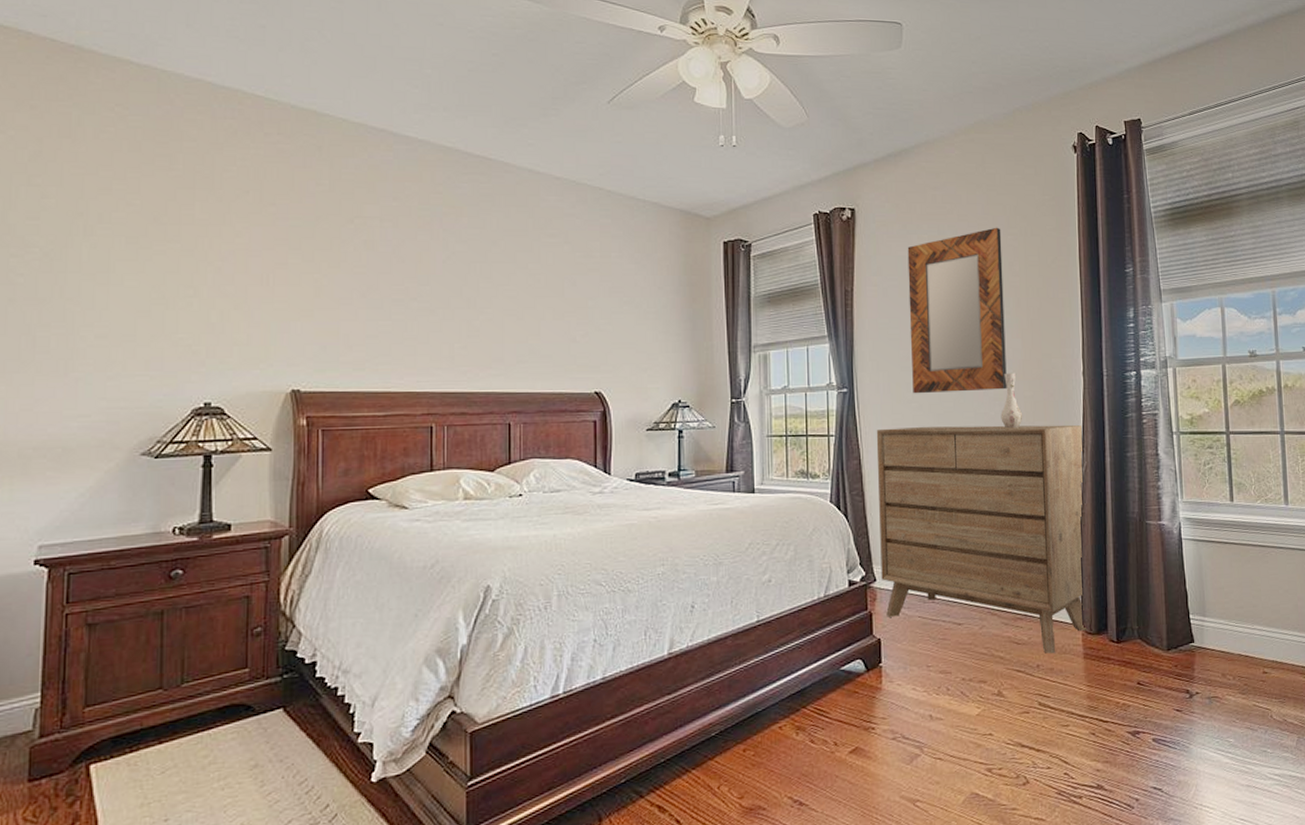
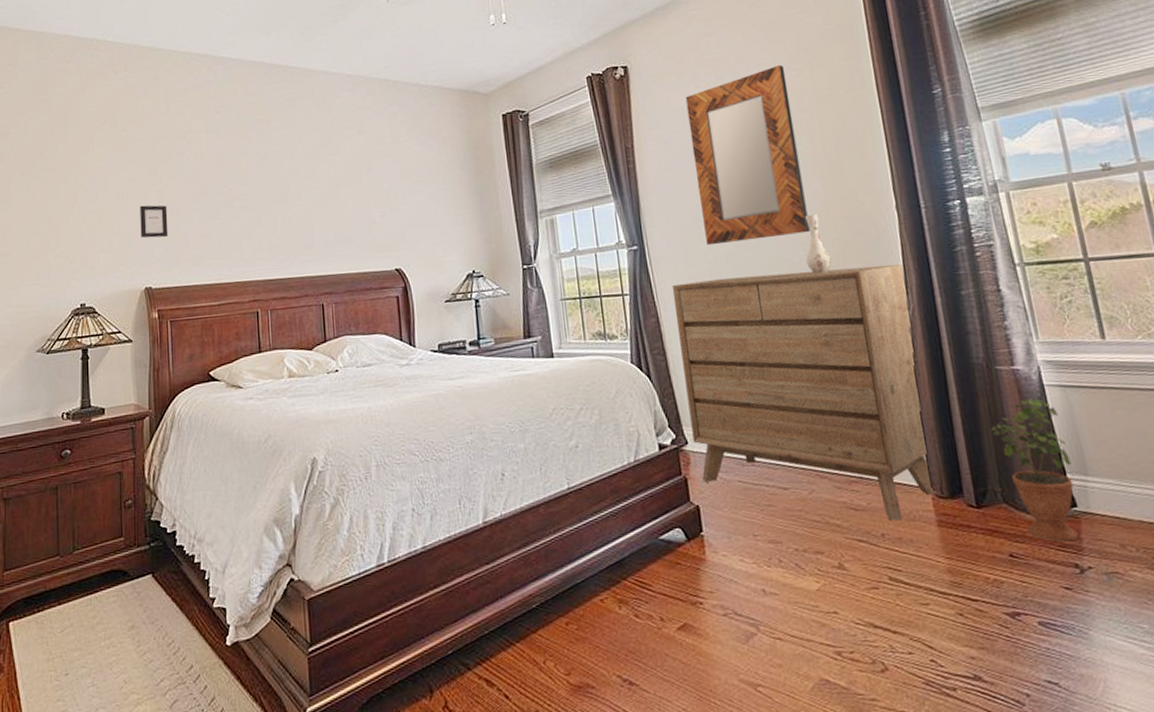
picture frame: none [289,295,326,335] -> present [140,205,168,238]
potted plant: none [1136,544,1195,672] -> present [991,392,1079,542]

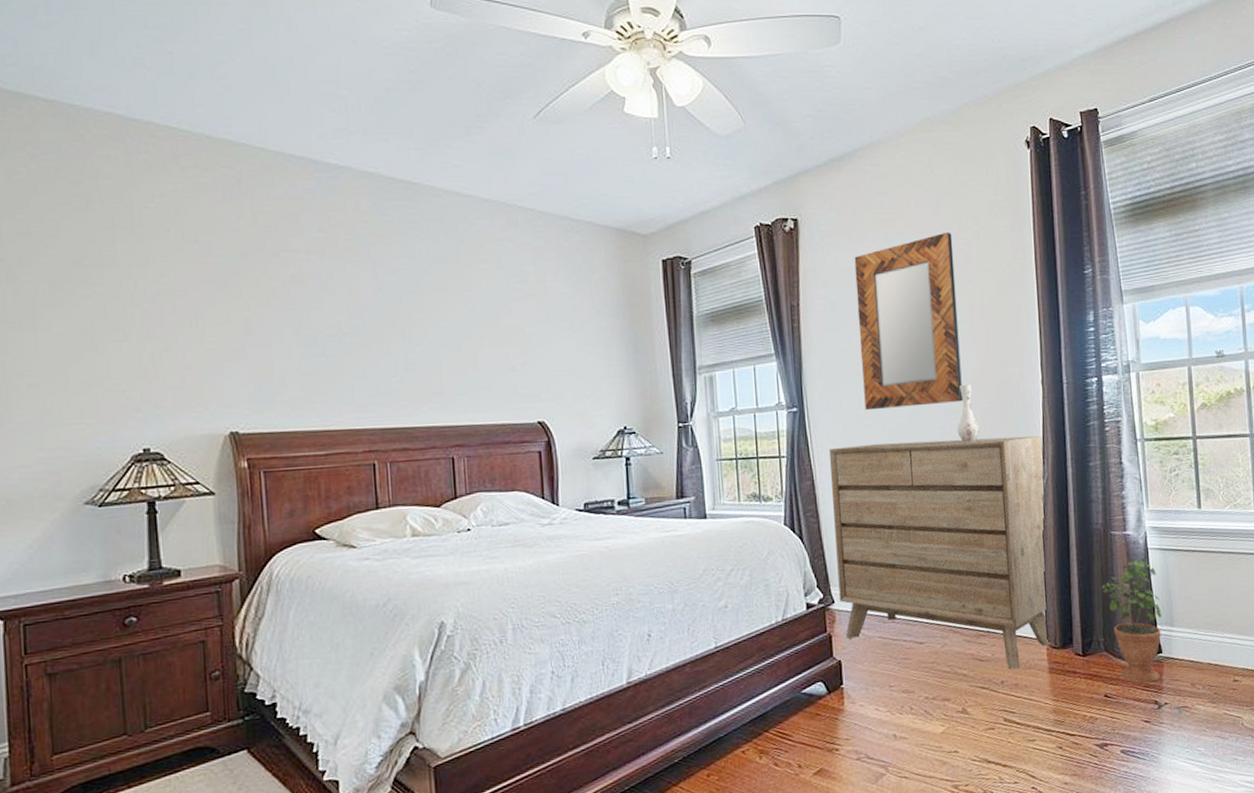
picture frame: present [140,205,168,238] -> none [220,334,259,375]

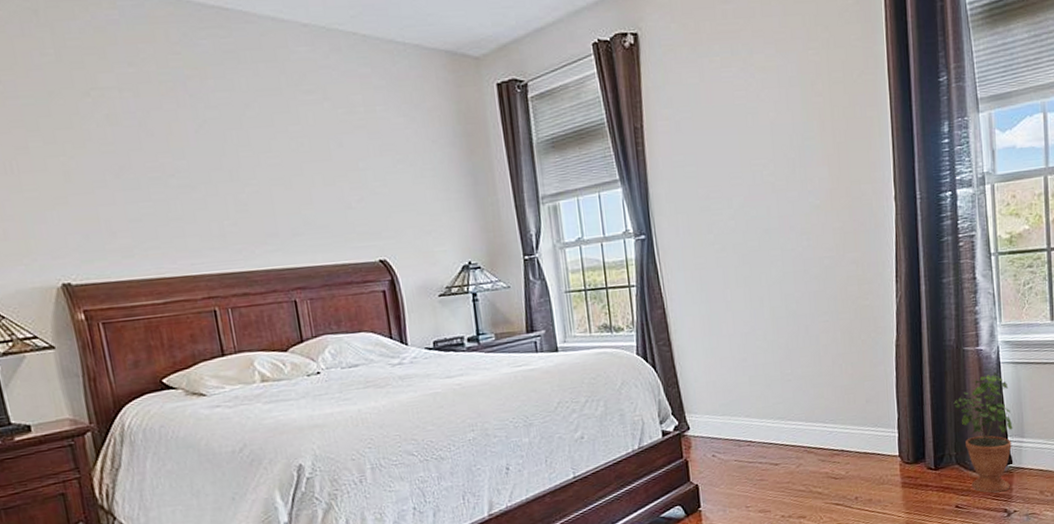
dresser: present [828,436,1055,670] -> none [678,254,907,486]
home mirror: present [854,231,963,411] -> none [698,41,815,235]
vase: present [957,384,981,443] -> none [809,203,833,264]

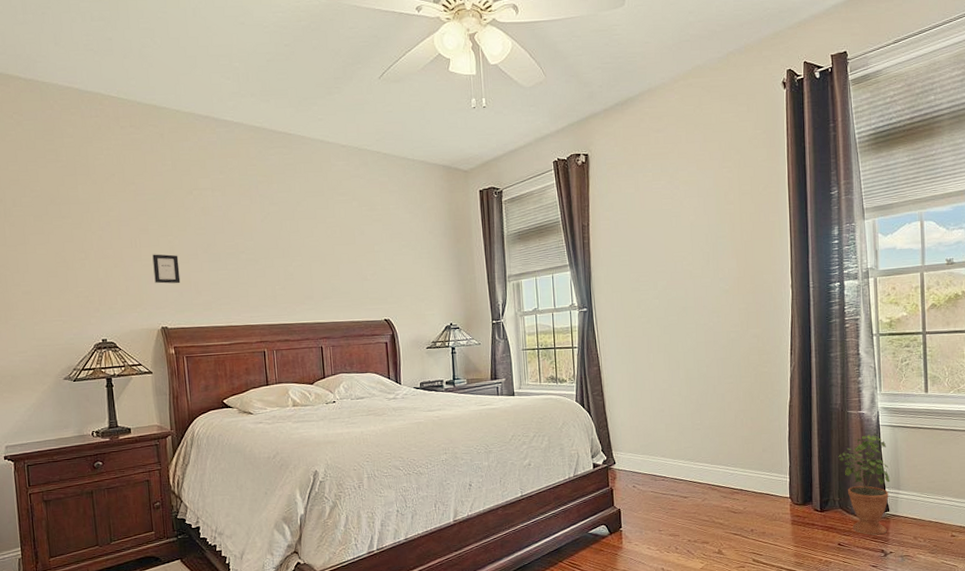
picture frame: none [38,181,85,224] -> present [152,254,181,284]

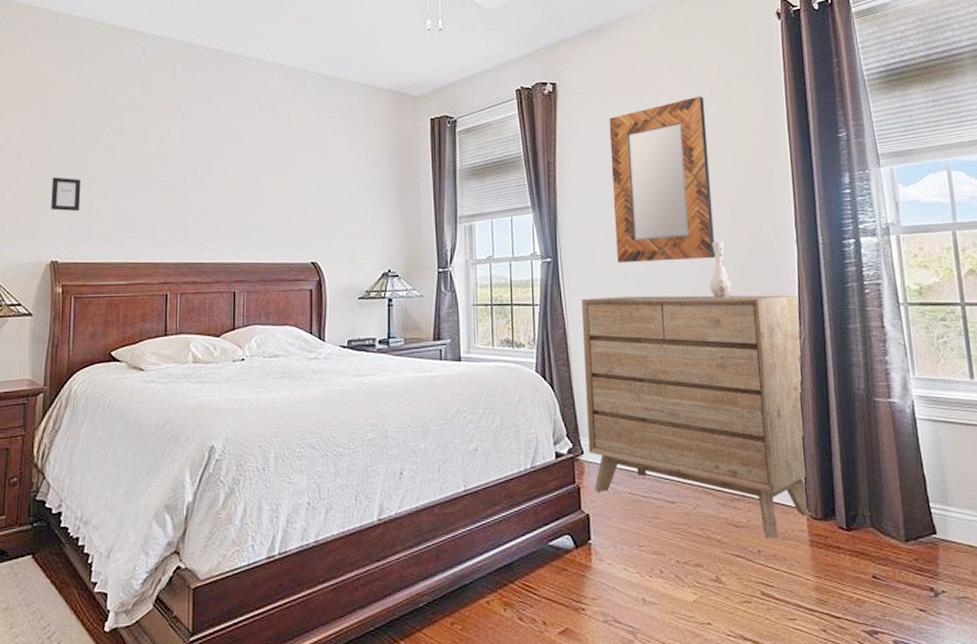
dresser: none [612,331,797,521] -> present [581,295,816,540]
home mirror: none [634,161,724,311] -> present [609,96,716,263]
vase: none [718,288,738,337] -> present [709,241,734,299]
potted plant: present [838,430,890,535] -> none [865,424,936,567]

